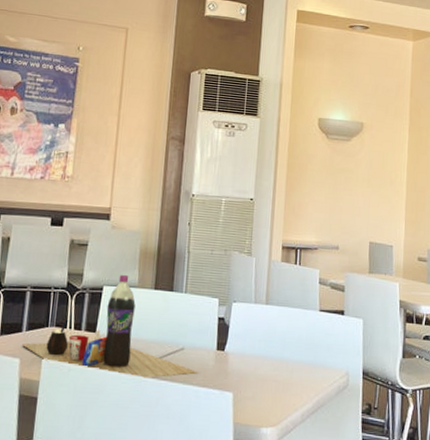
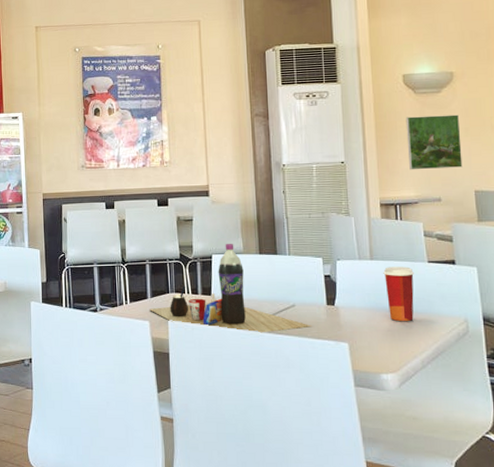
paper cup: none [276,313,305,373] -> present [383,267,414,322]
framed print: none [314,160,364,218] -> present [405,114,463,170]

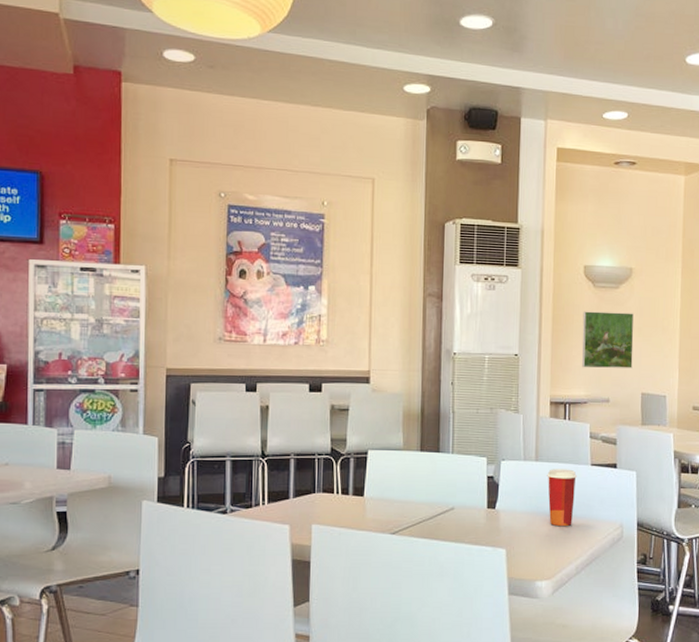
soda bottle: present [149,244,312,333] -> none [291,439,470,538]

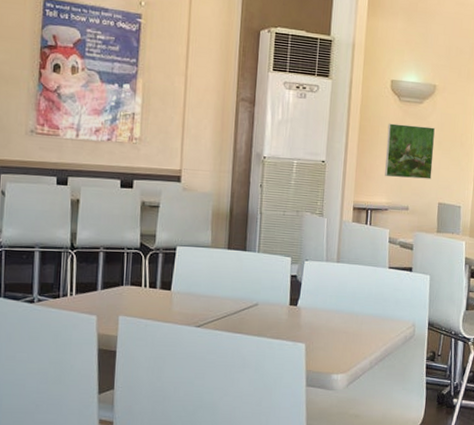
paper cup: present [547,469,577,527] -> none [347,270,375,325]

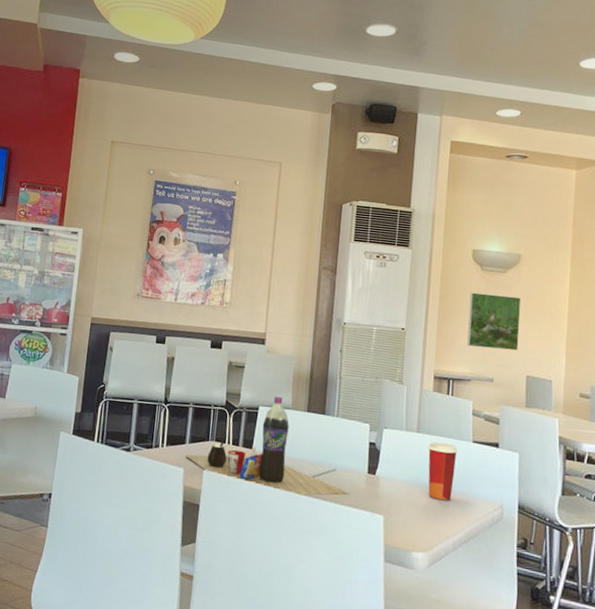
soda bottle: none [98,236,273,332] -> present [186,397,350,495]
paper cup: none [347,270,375,325] -> present [428,441,458,501]

